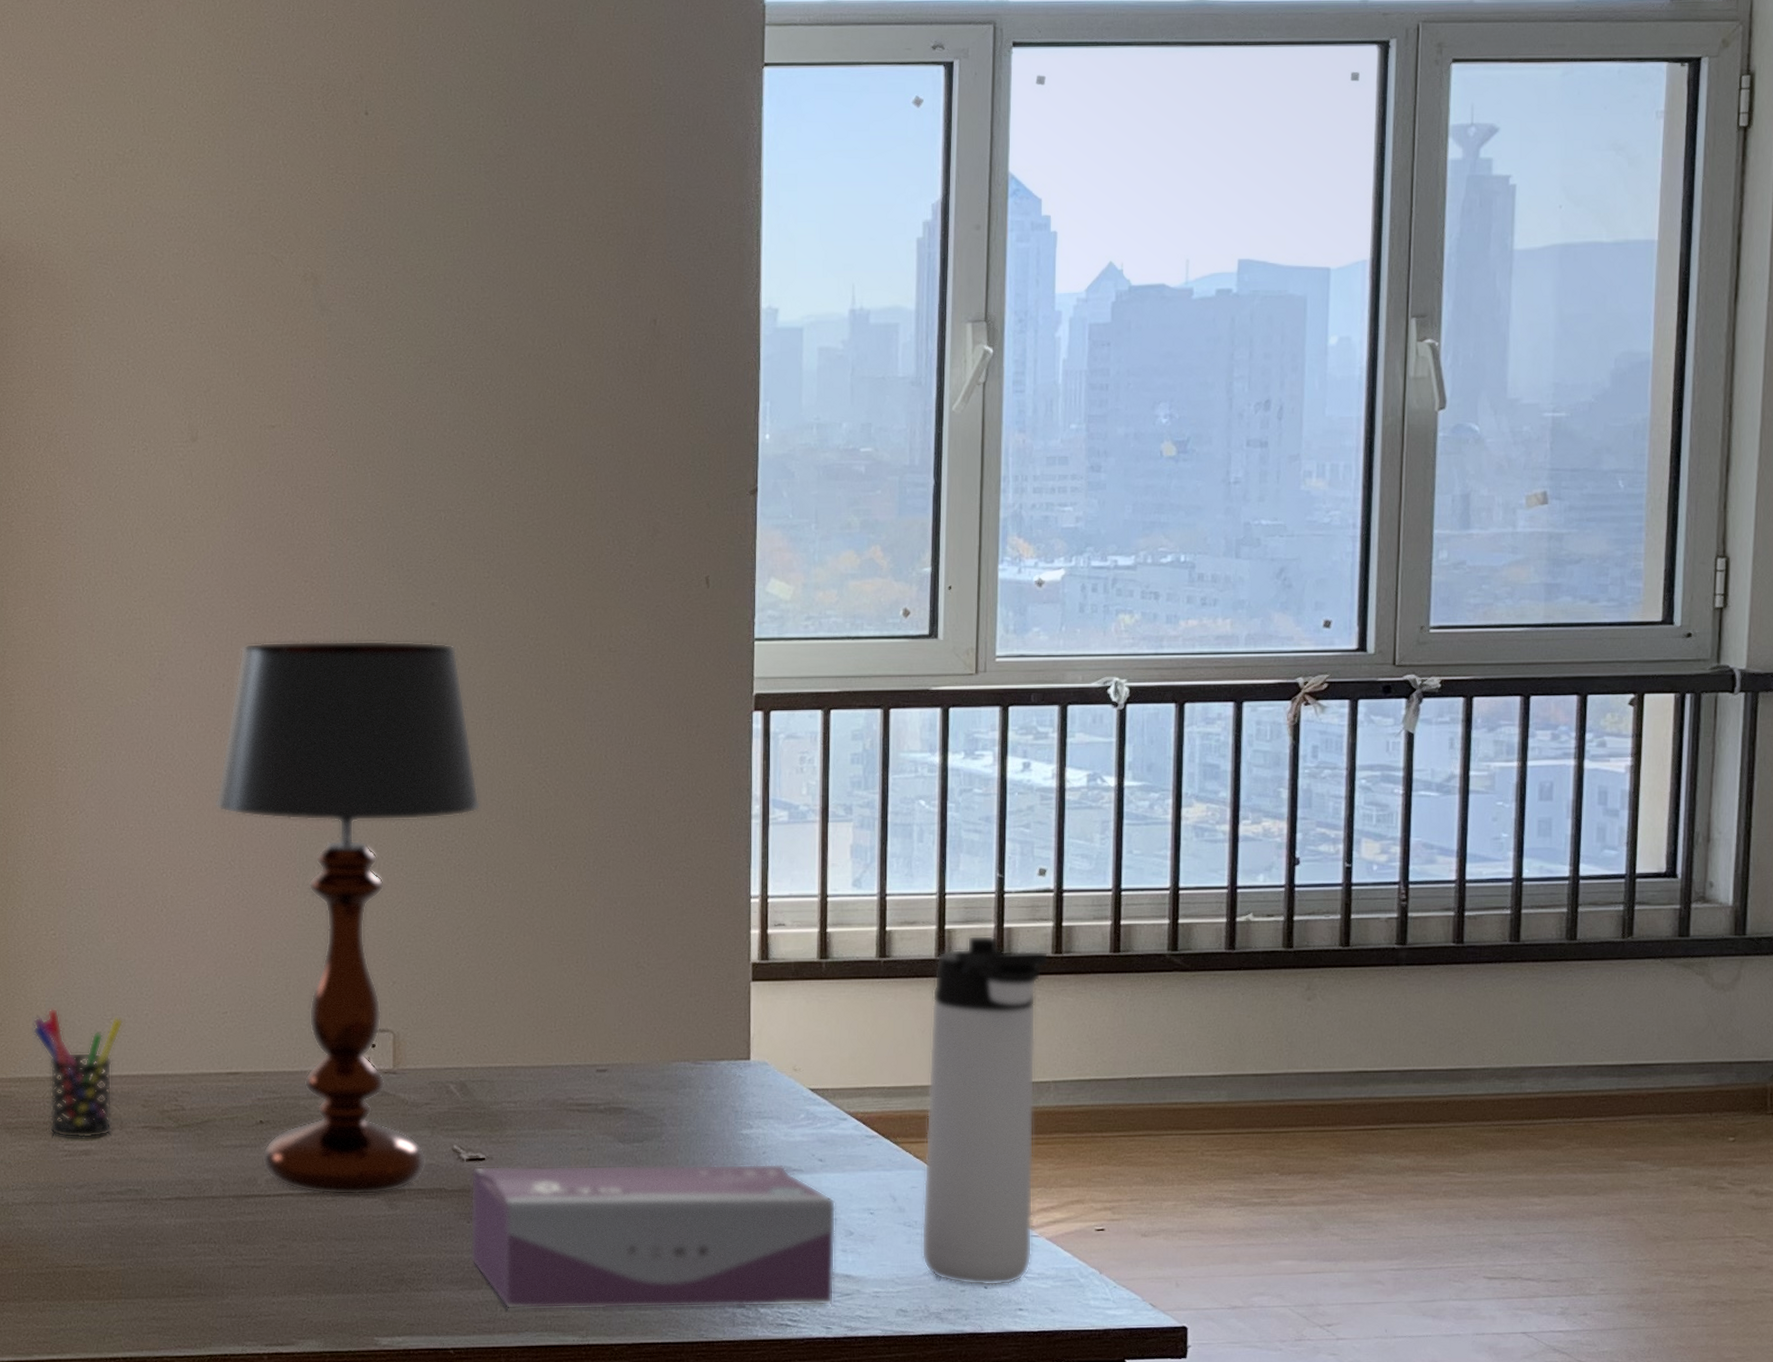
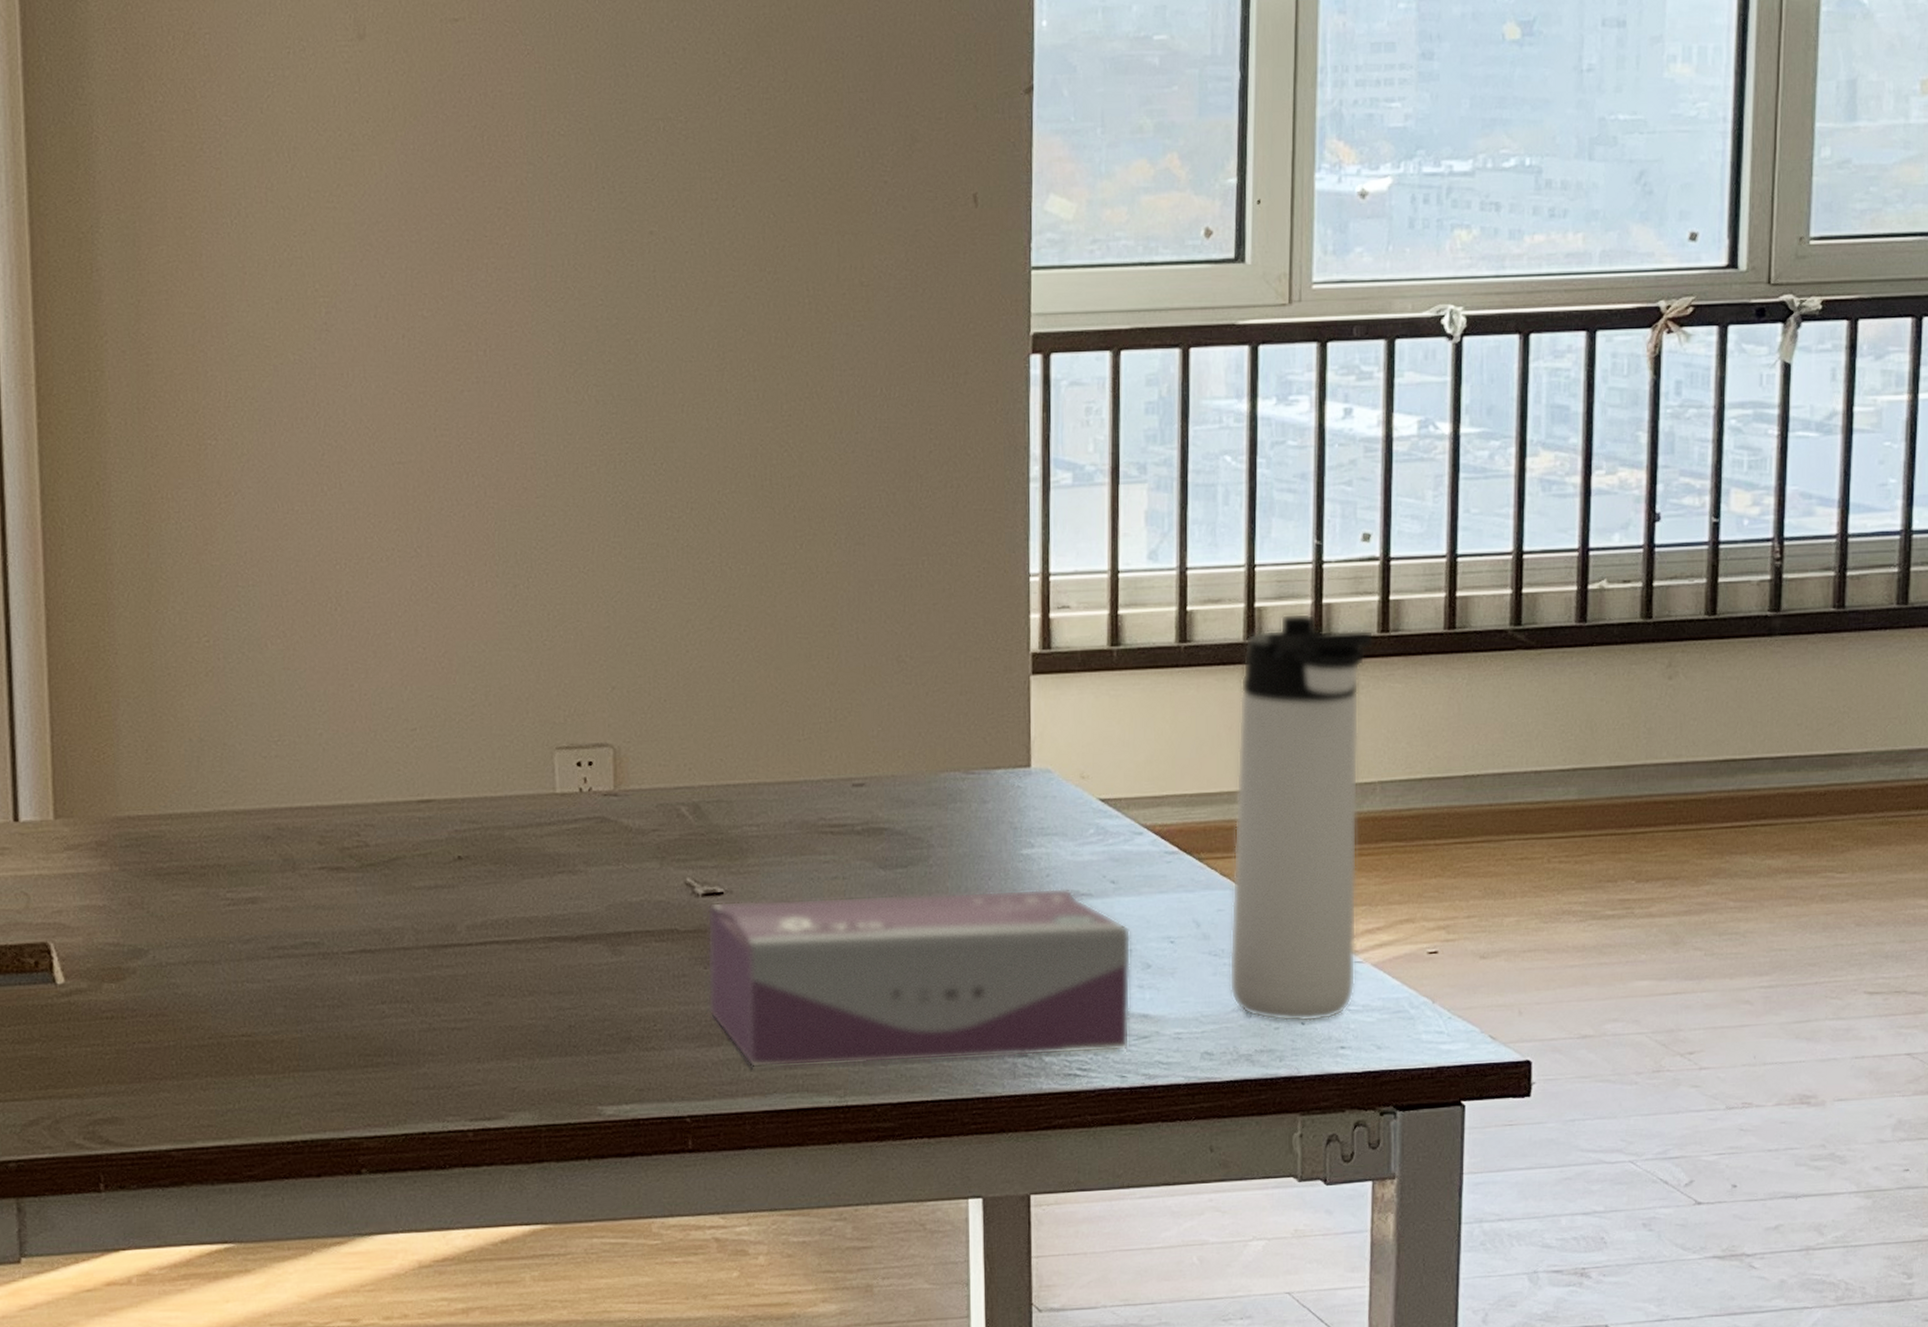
pen holder: present [33,1008,124,1138] -> none [185,729,294,884]
table lamp: present [214,640,481,1196] -> none [395,278,713,942]

